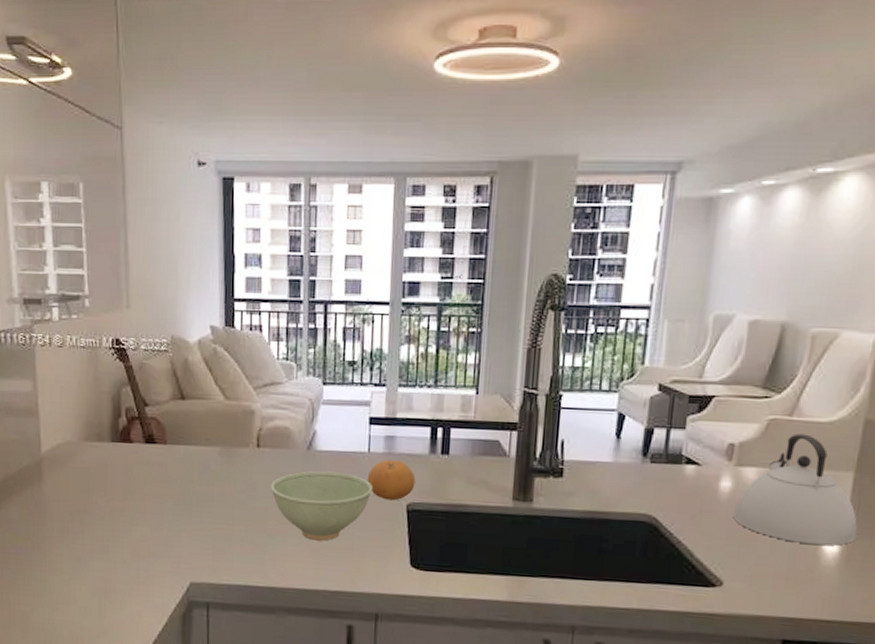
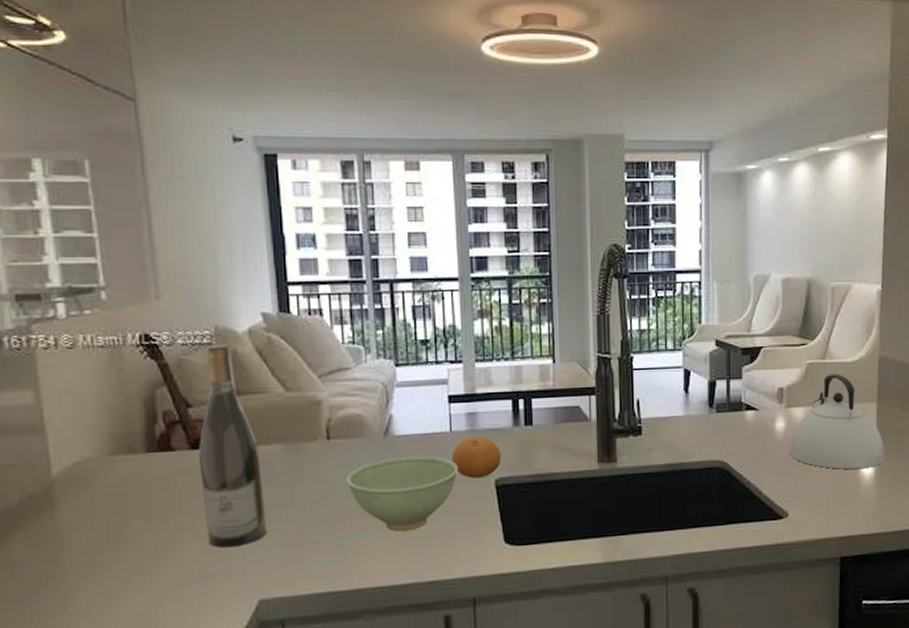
wine bottle: none [150,352,201,533] -> present [198,345,268,548]

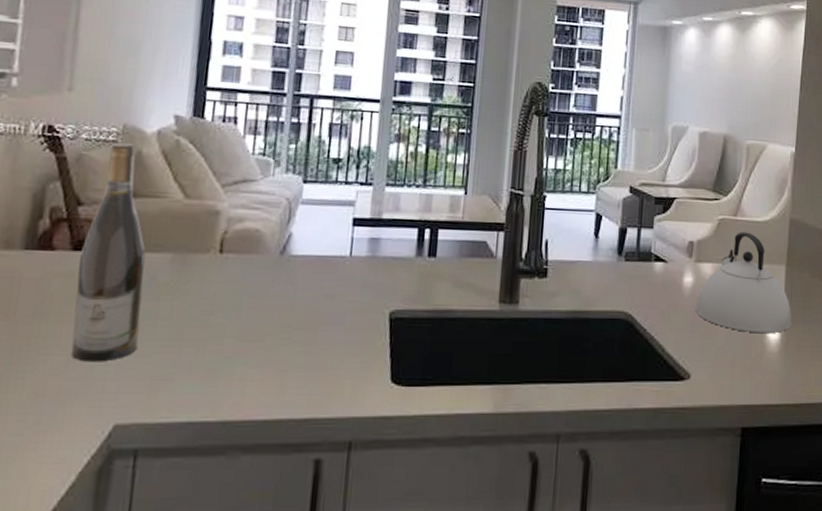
bowl: present [346,456,459,532] -> none [232,278,354,360]
fruit: present [451,436,502,479] -> none [347,264,400,309]

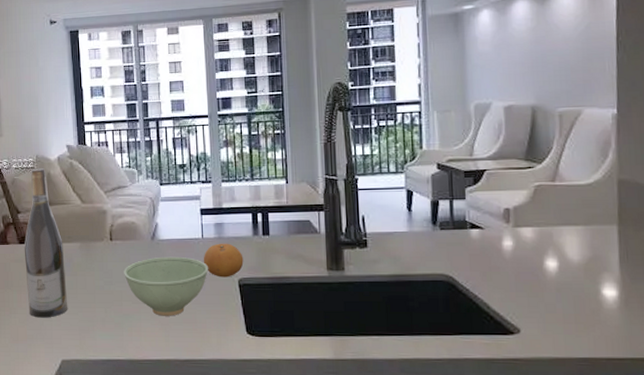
bowl: none [232,278,354,360] -> present [124,256,209,316]
fruit: none [347,264,400,309] -> present [203,243,244,278]
kettle: present [695,232,792,334] -> none [518,196,631,291]

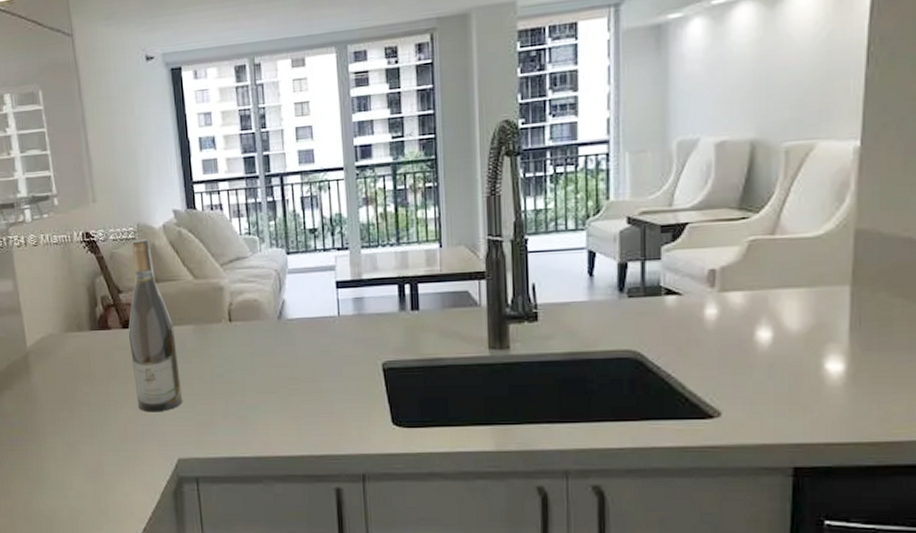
bowl: present [124,256,209,316] -> none [246,338,347,407]
fruit: present [203,243,244,278] -> none [339,321,388,361]

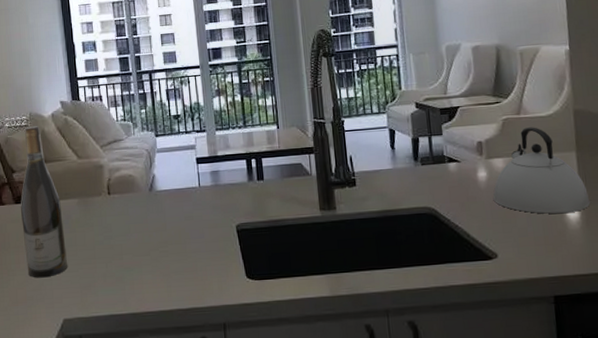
kettle: none [723,251,862,366] -> present [493,127,591,214]

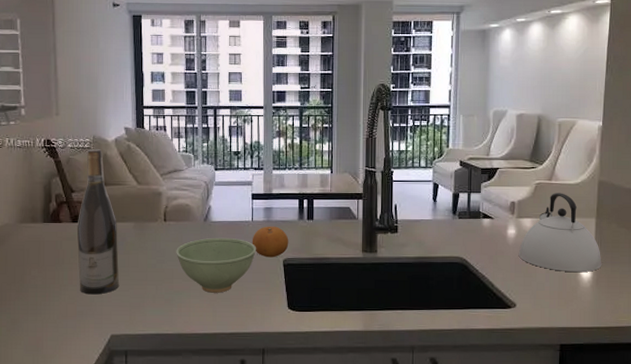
bowl: none [123,206,207,267] -> present [176,237,257,293]
fruit: none [201,190,241,224] -> present [252,226,289,258]

